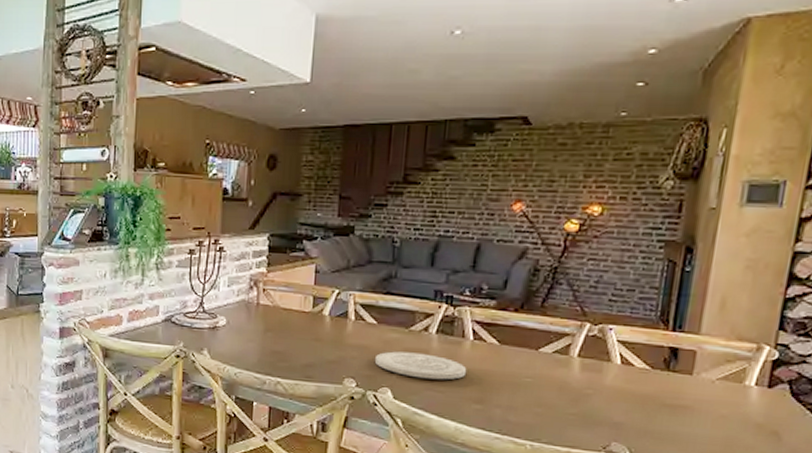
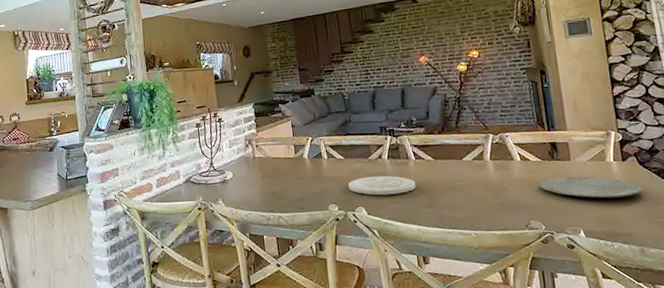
plate: none [637,393,784,435] -> present [539,176,642,198]

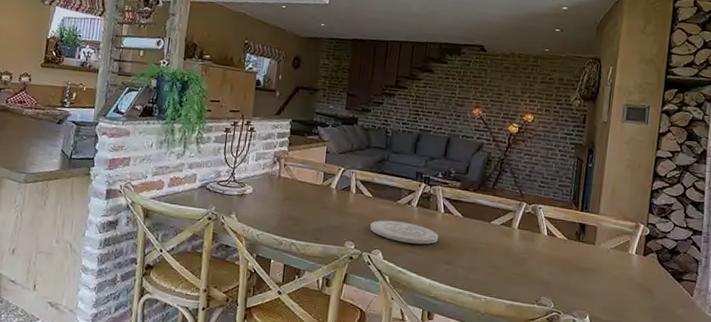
plate: present [539,176,642,198] -> none [559,258,655,292]

